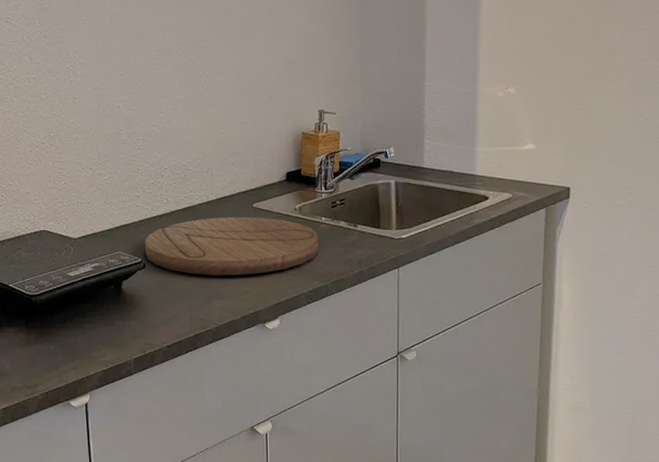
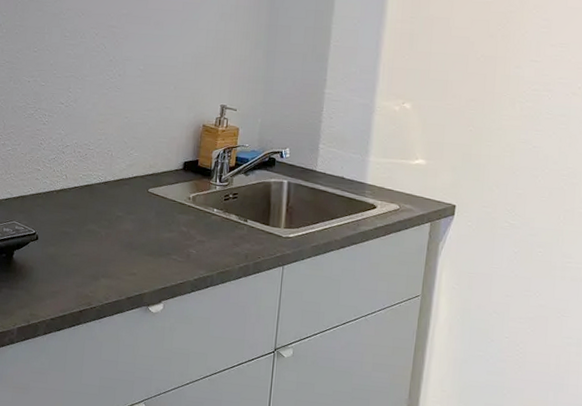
cutting board: present [145,216,319,275] -> none [39,198,209,258]

